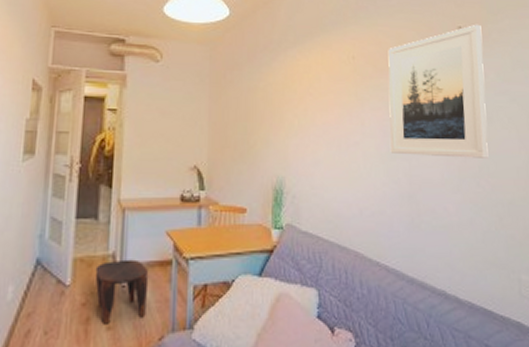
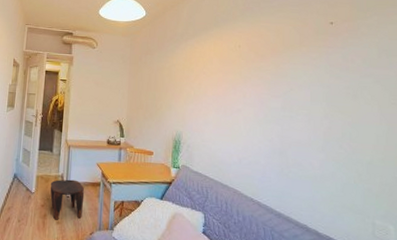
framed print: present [388,24,489,158] -> none [266,20,352,127]

